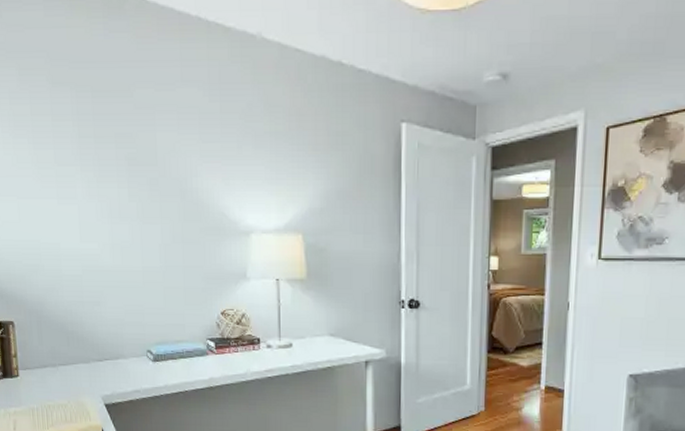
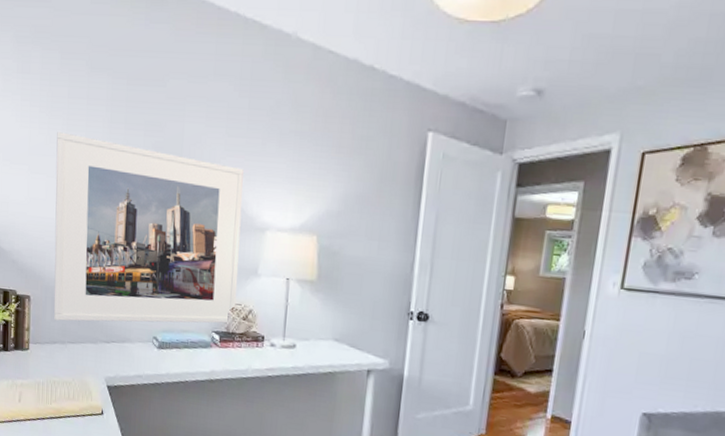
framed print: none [23,151,228,345] -> present [53,132,244,324]

